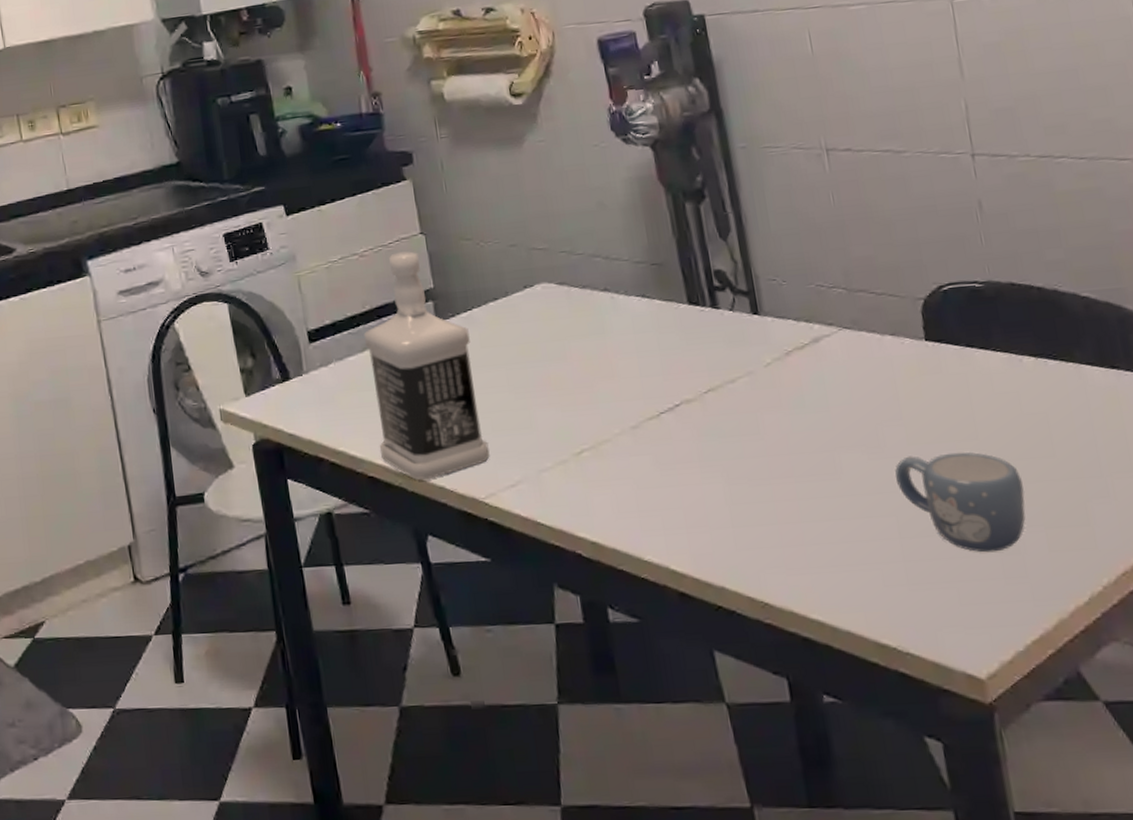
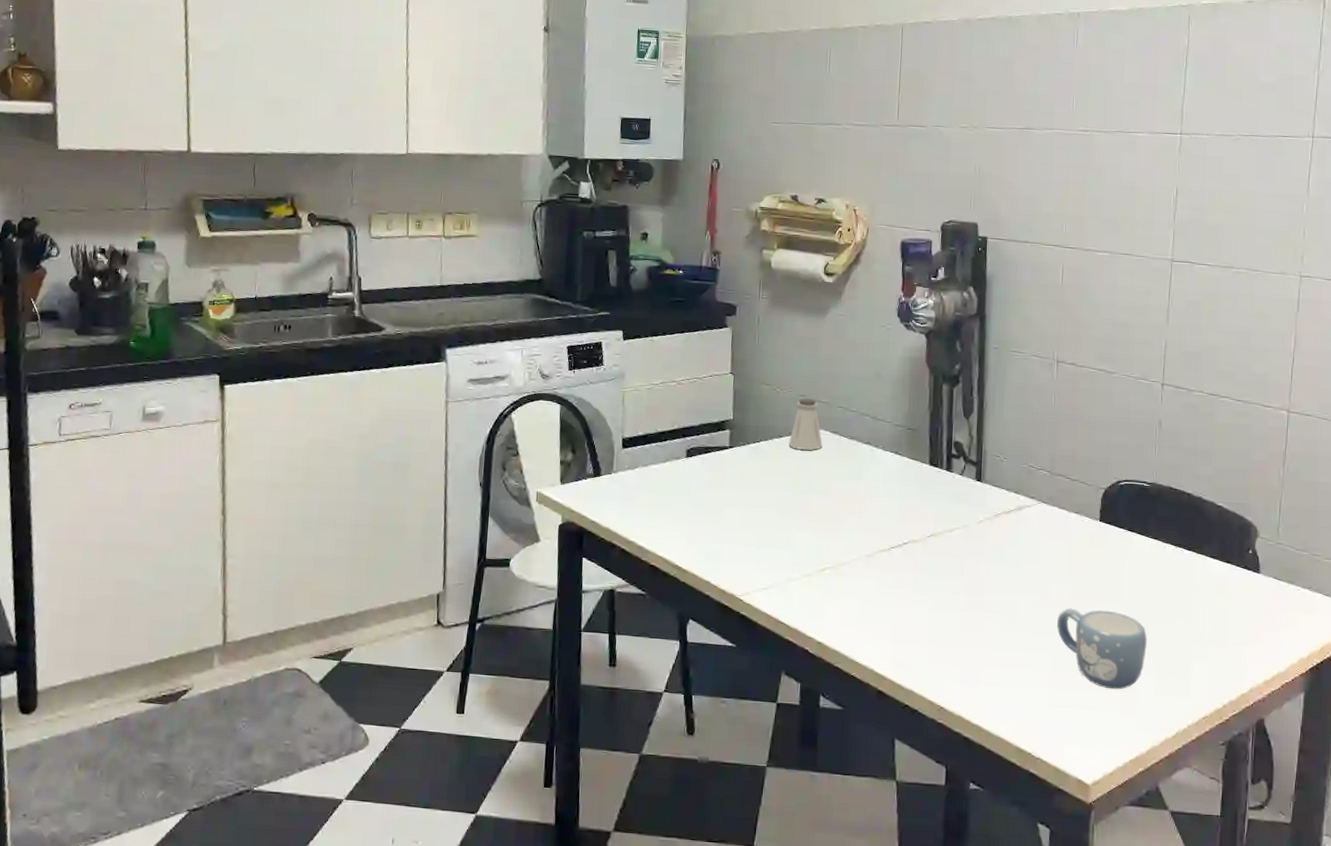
bottle: present [363,251,490,480] -> none [664,385,754,574]
saltshaker: none [507,247,550,311] -> present [789,398,823,450]

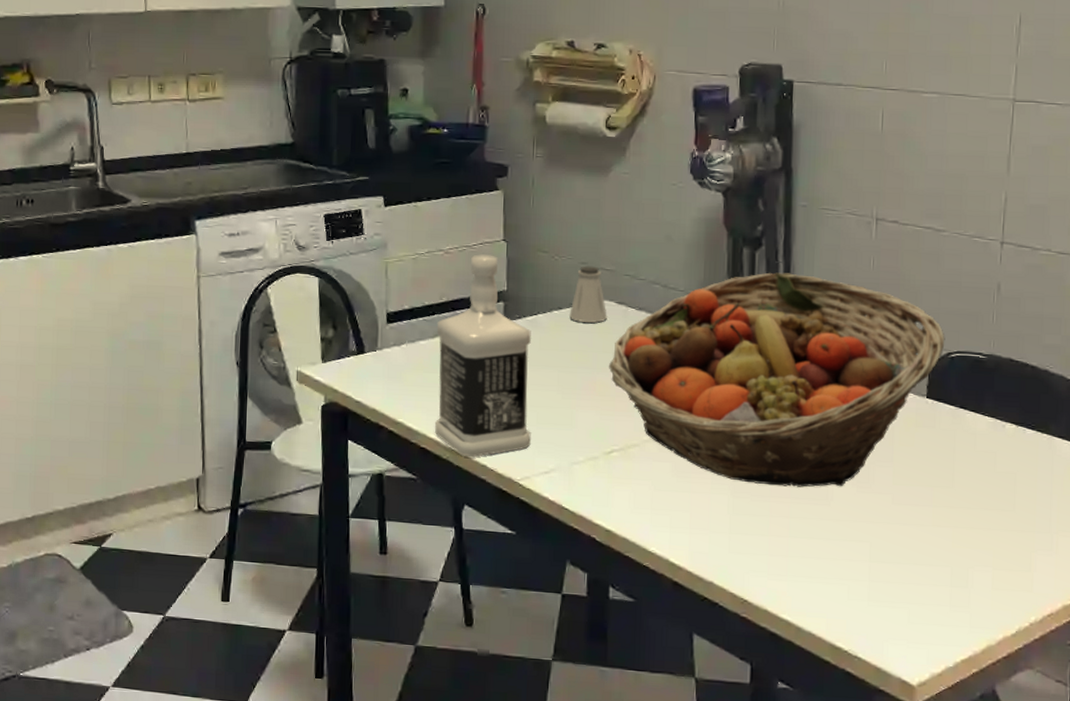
bottle: none [664,385,754,574] -> present [435,254,531,457]
fruit basket: none [823,407,1116,602] -> present [609,272,945,487]
mug: present [1056,608,1147,690] -> none [876,494,982,584]

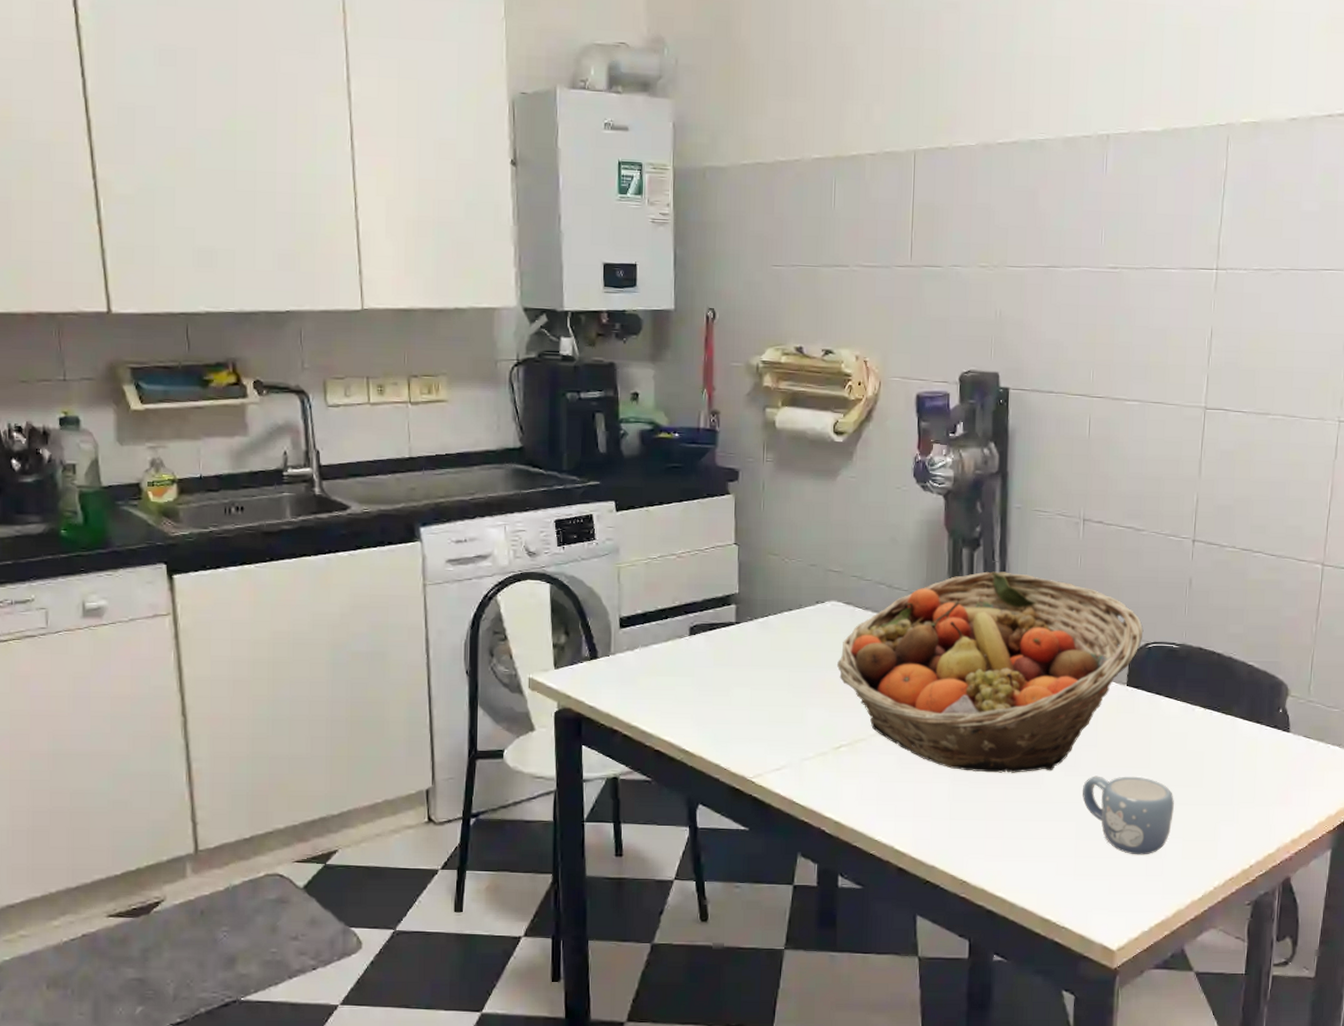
bottle: present [435,254,531,457] -> none [669,558,763,757]
saltshaker: present [569,266,607,323] -> none [799,568,836,623]
mug: none [876,494,982,584] -> present [1082,776,1174,855]

